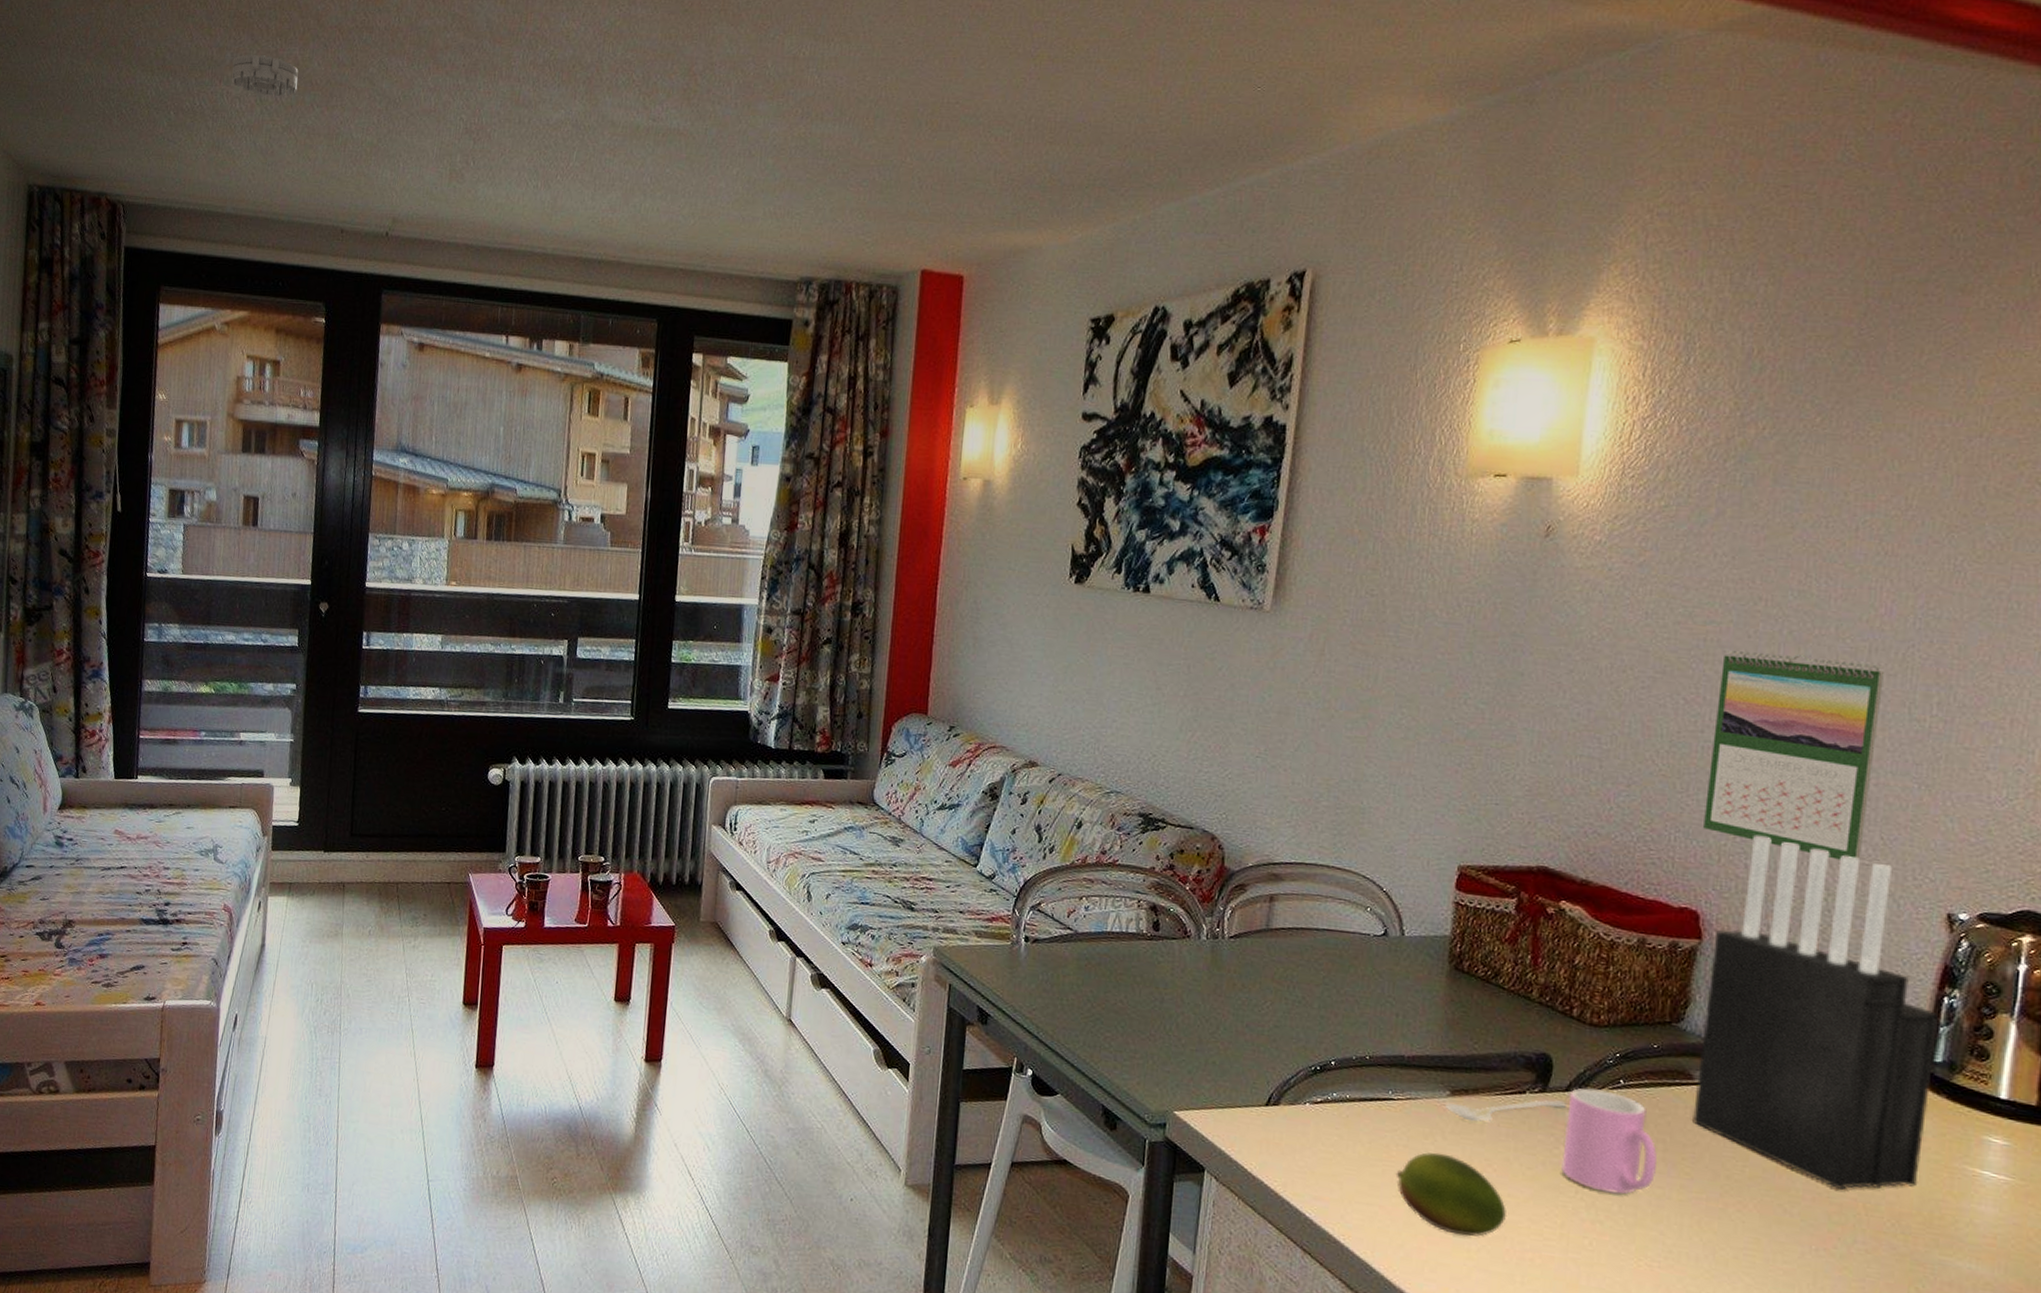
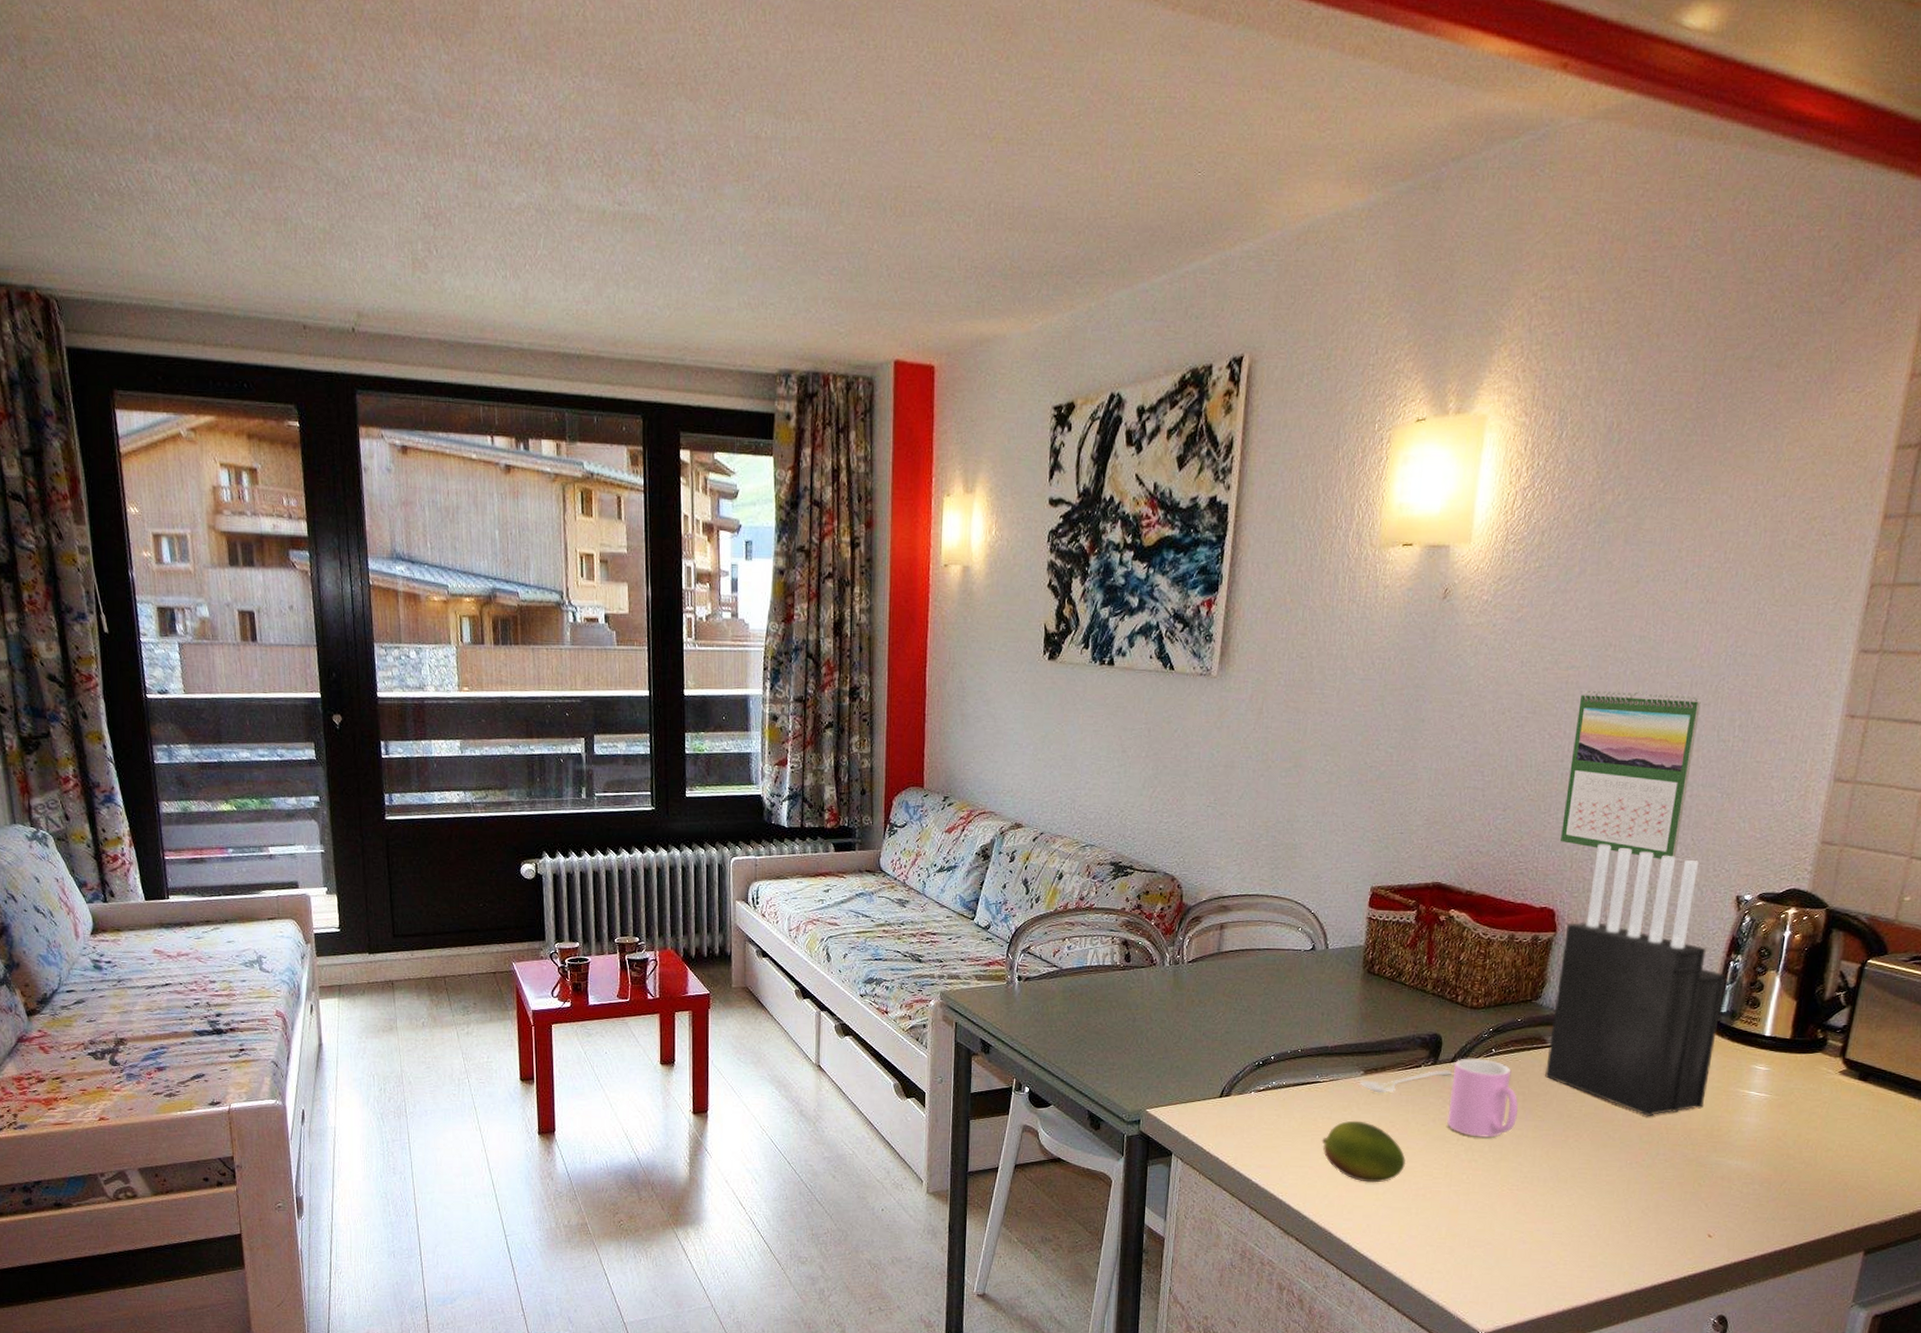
smoke detector: present [231,54,298,96] -> none [156,127,234,176]

